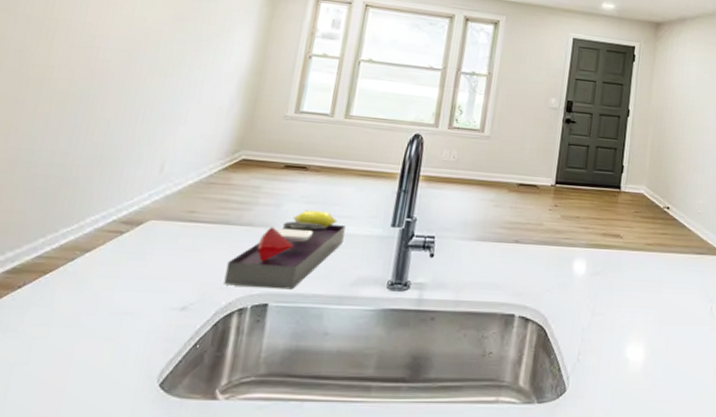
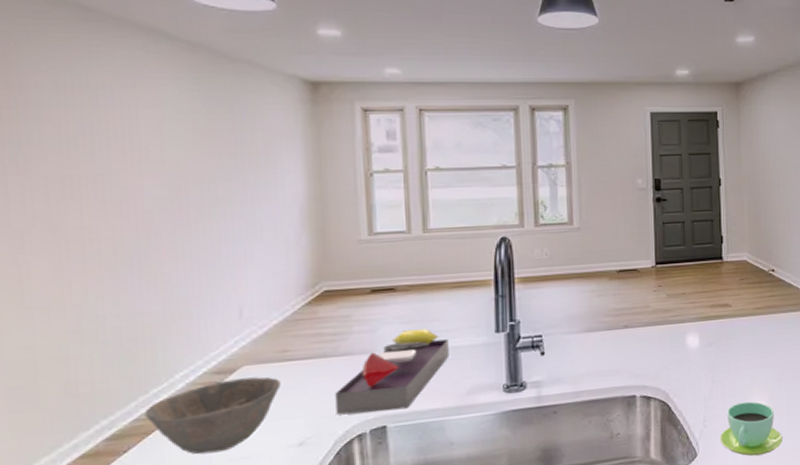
bowl: none [48,231,180,304] -> present [145,377,281,455]
cup: none [591,340,656,402] -> present [720,401,783,456]

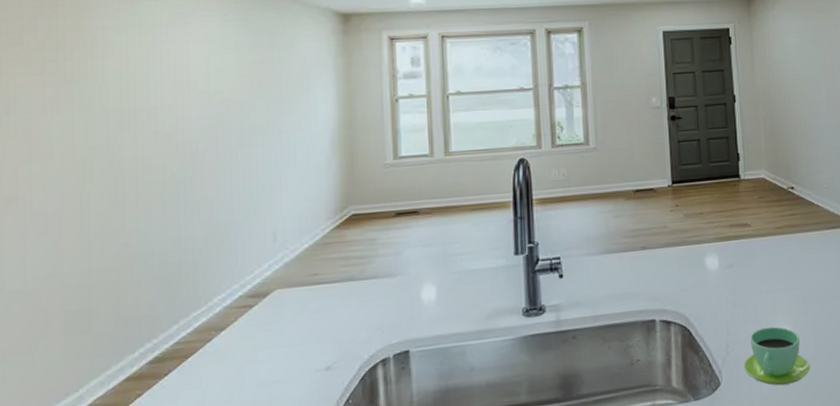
bowl: present [145,377,281,455] -> none [185,300,310,378]
decorative tray: present [335,328,449,416] -> none [361,251,470,340]

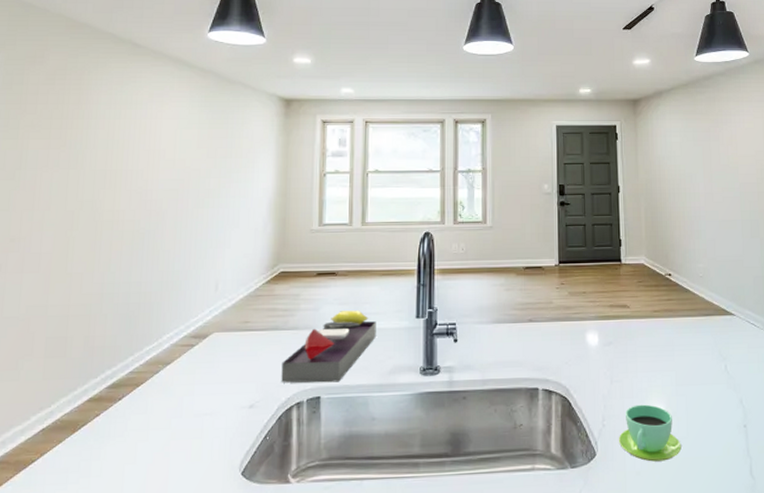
decorative tray: none [361,251,470,340] -> present [281,310,376,383]

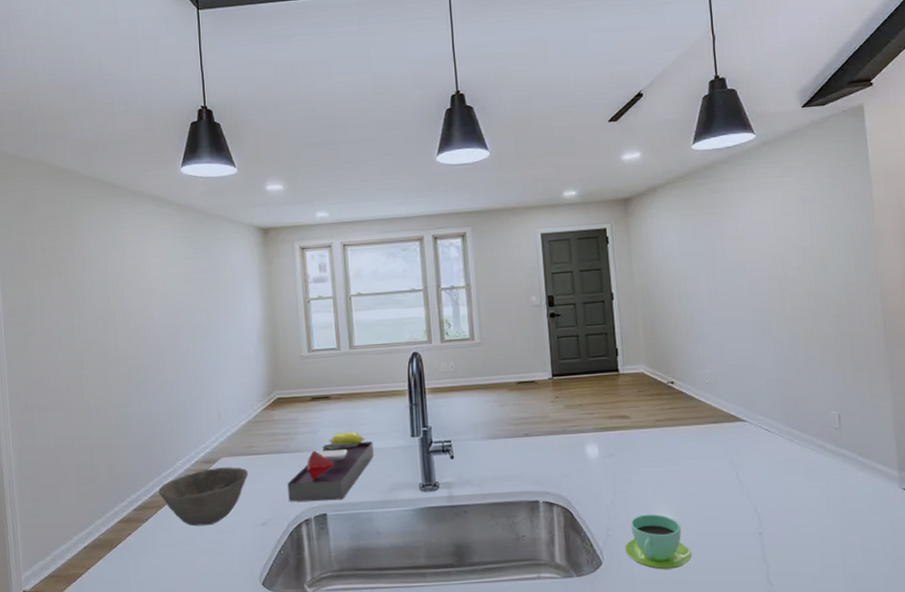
bowl: none [138,343,240,408] -> present [158,467,248,527]

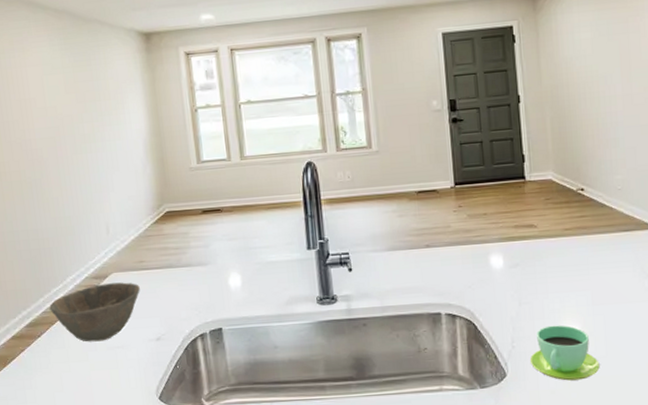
decorative tray: present [287,432,374,502] -> none [180,245,269,317]

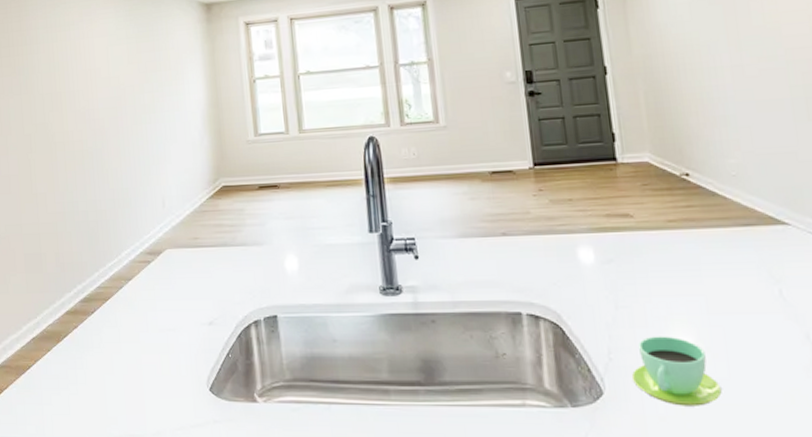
bowl: present [49,282,140,342] -> none [104,259,194,322]

